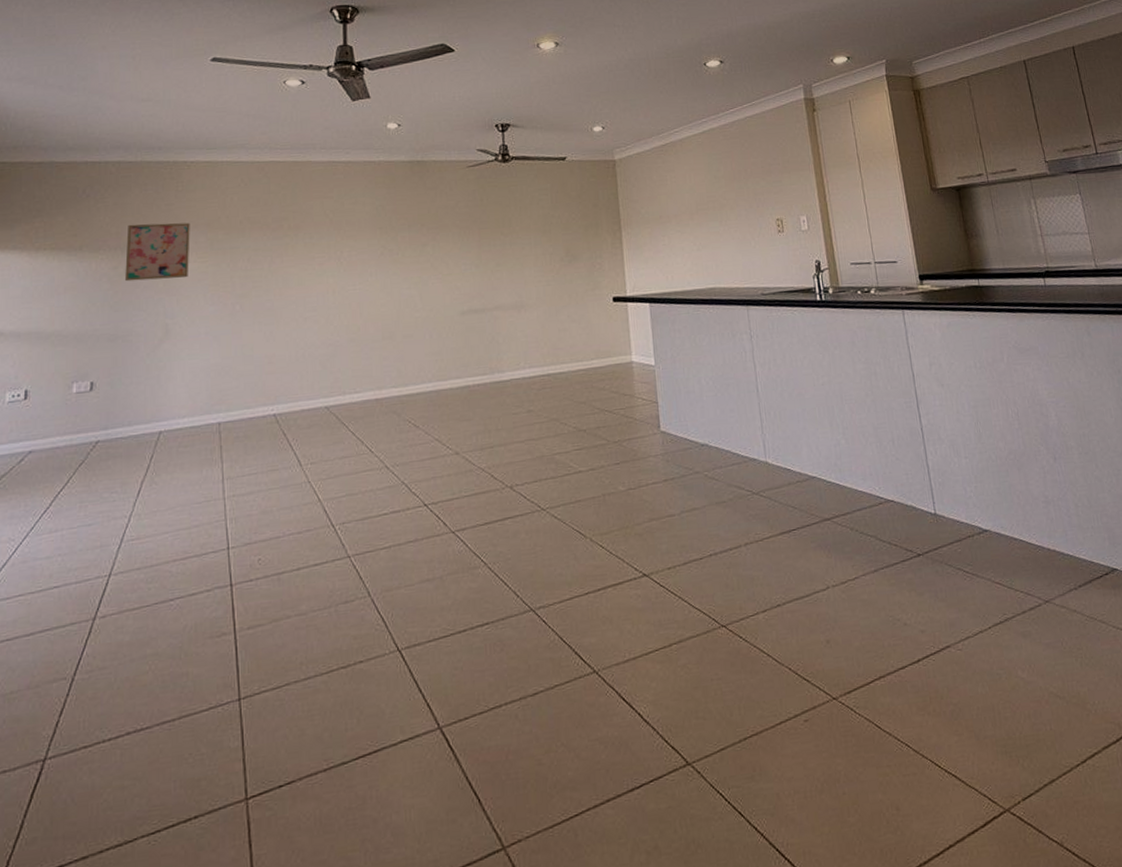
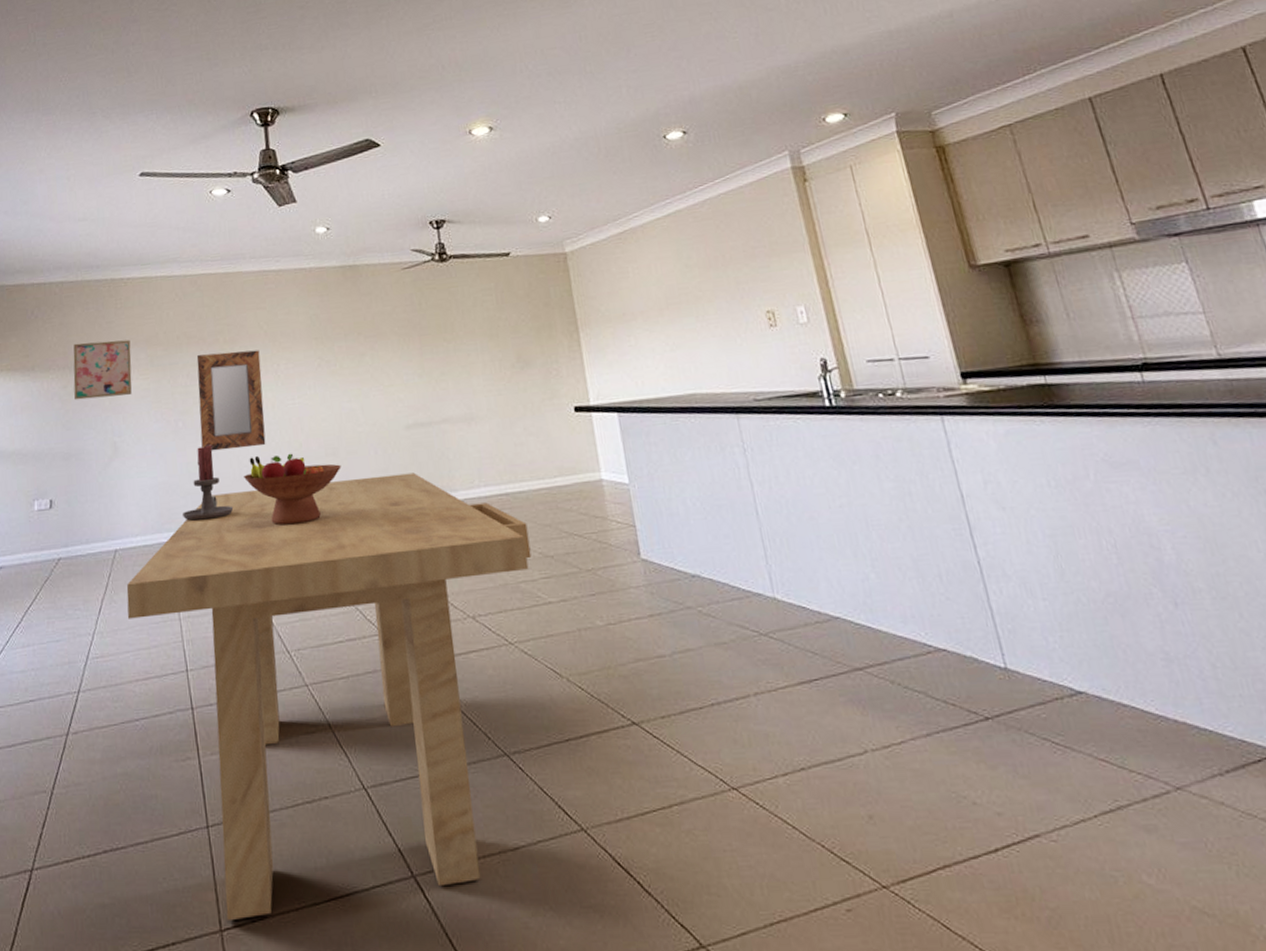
dining table: none [168,355,567,789] -> present [126,472,532,922]
candle holder: none [234,327,287,402] -> present [183,444,234,521]
home mirror: none [258,237,325,334] -> present [196,350,266,451]
fruit bowl: none [300,336,397,405] -> present [244,453,341,525]

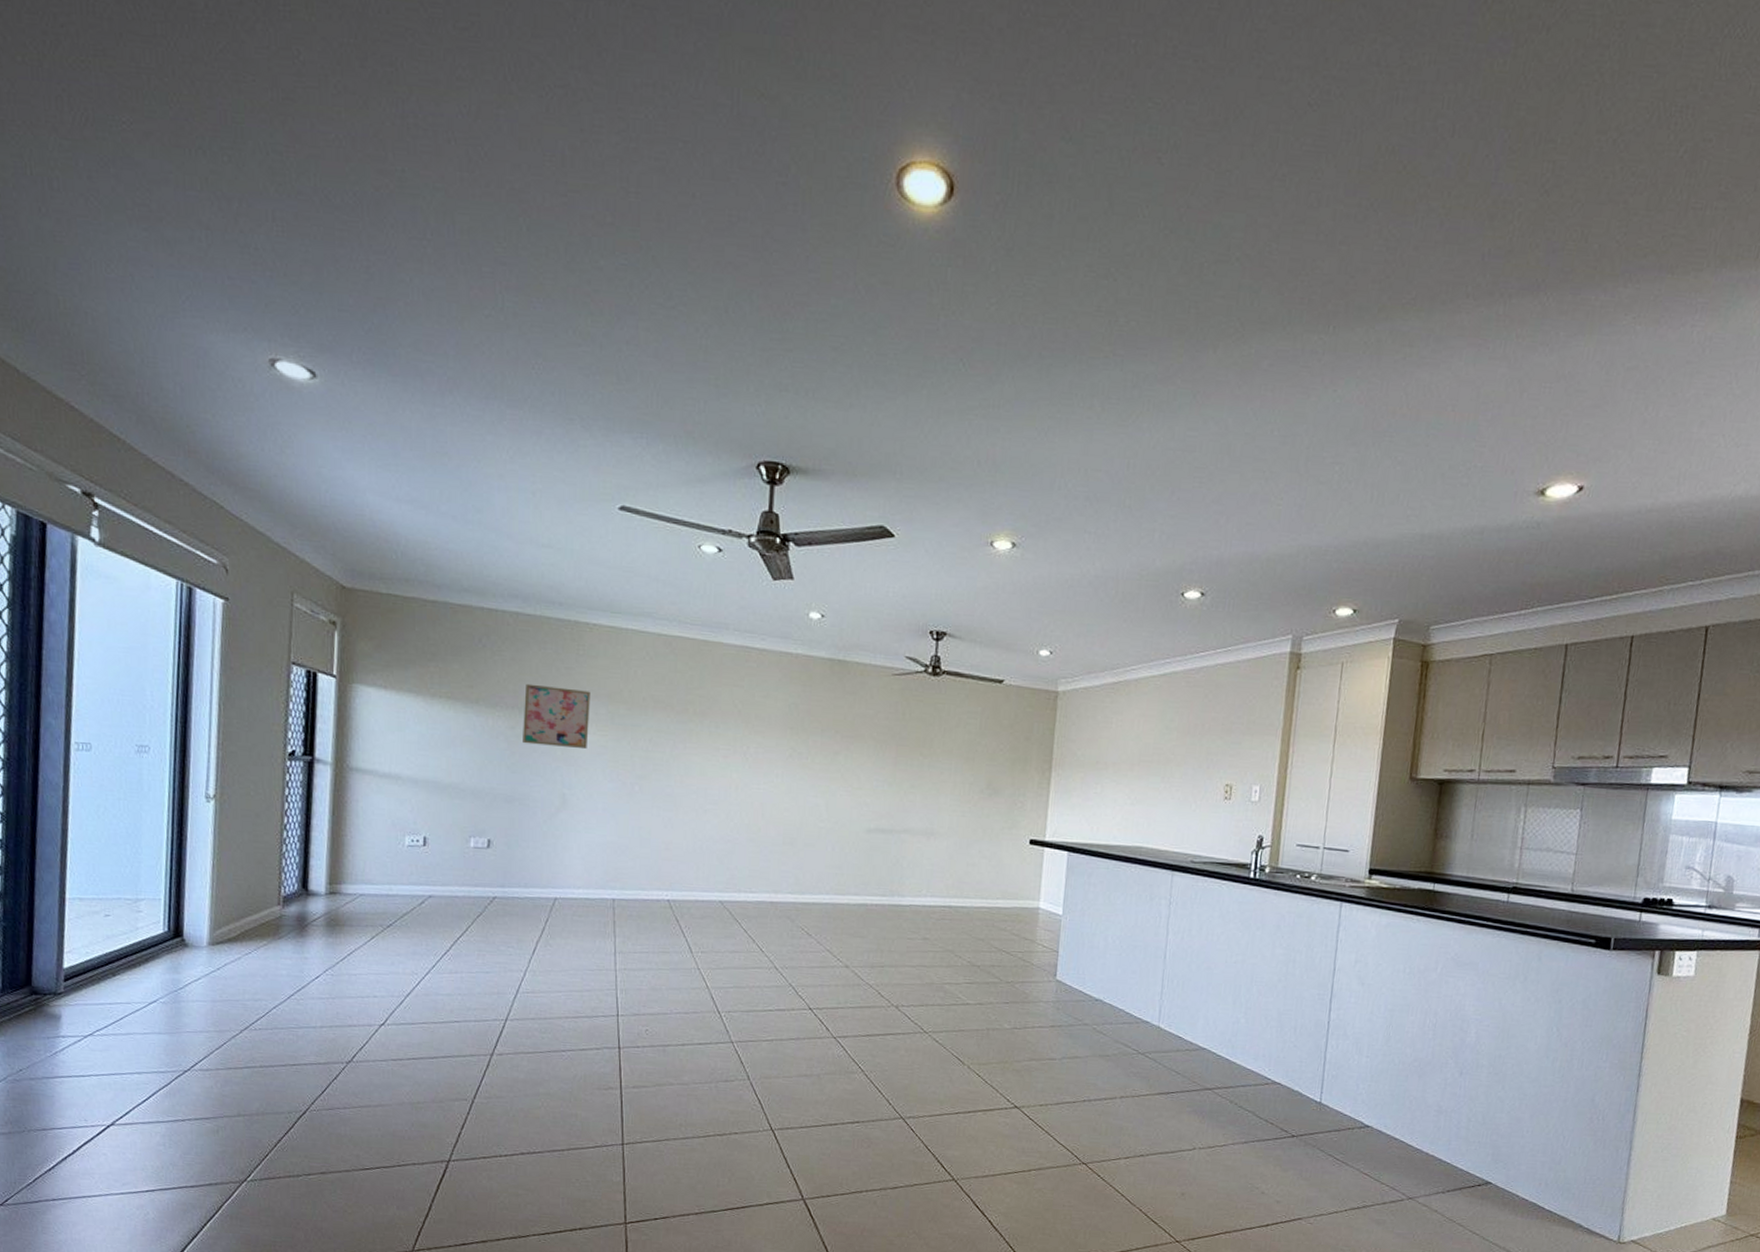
dining table: present [126,472,532,922] -> none [562,862,963,1217]
candle holder: present [183,444,234,521] -> none [629,813,683,885]
home mirror: present [196,350,266,451] -> none [657,722,730,824]
fruit bowl: present [244,453,341,525] -> none [697,832,797,903]

